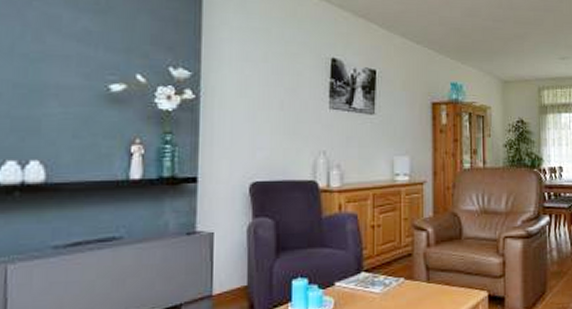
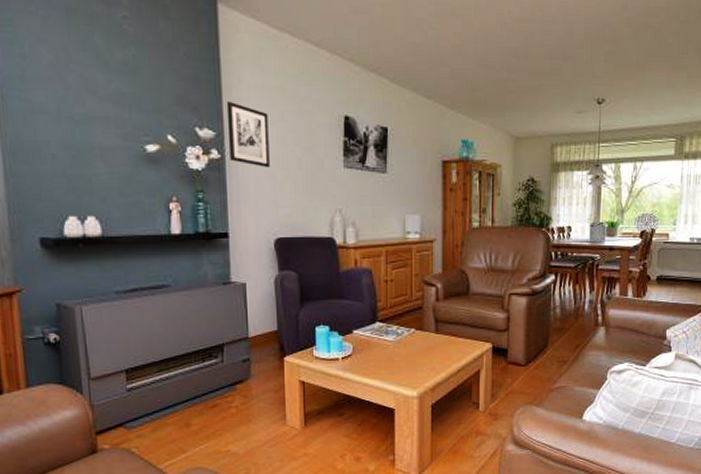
wall art: none [205,42,250,109] -> present [226,102,270,168]

